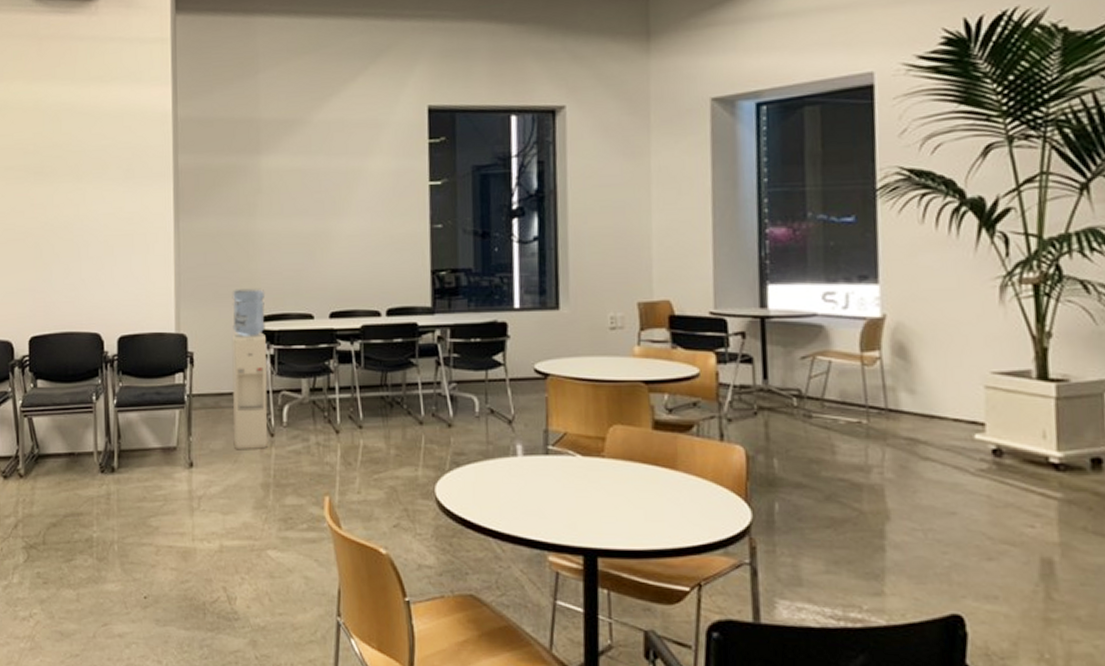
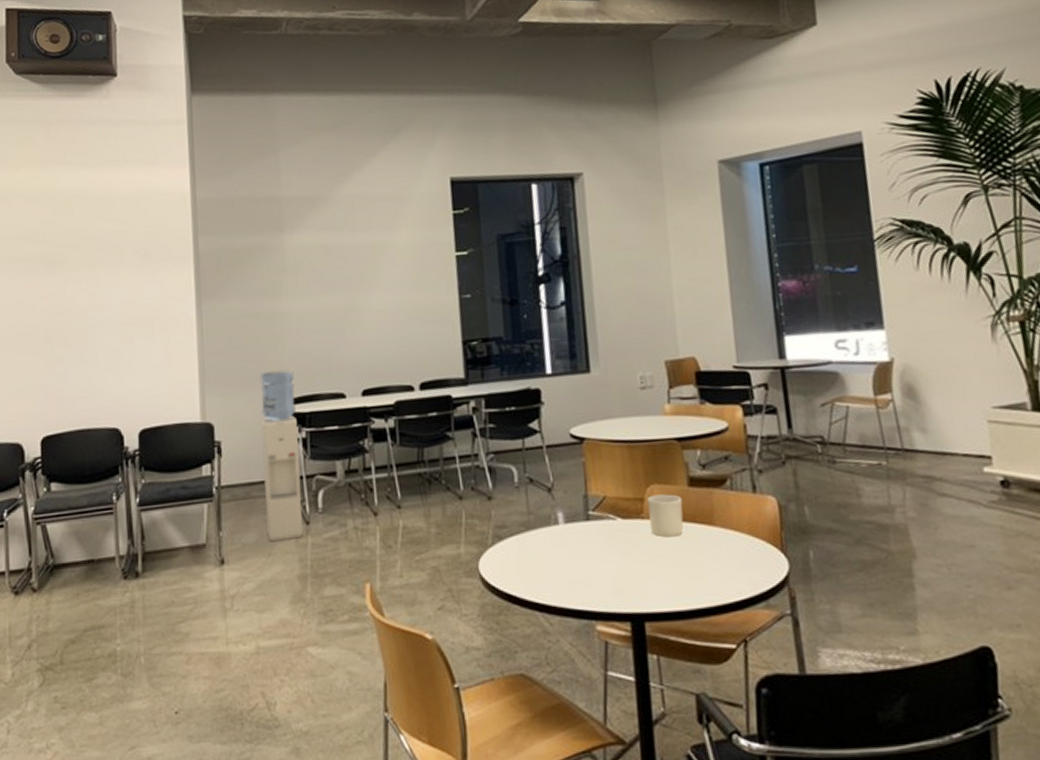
mug: none [608,435,646,478] -> present [647,494,684,537]

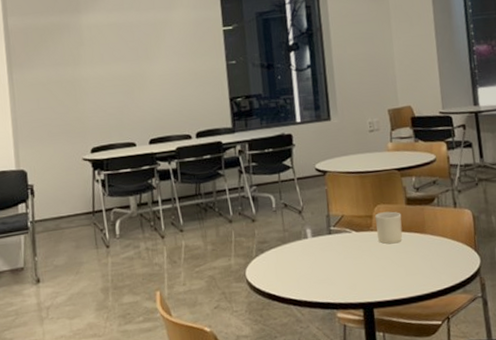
water cooler: present [259,369,303,542] -> none [64,125,104,263]

